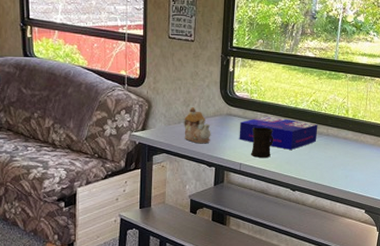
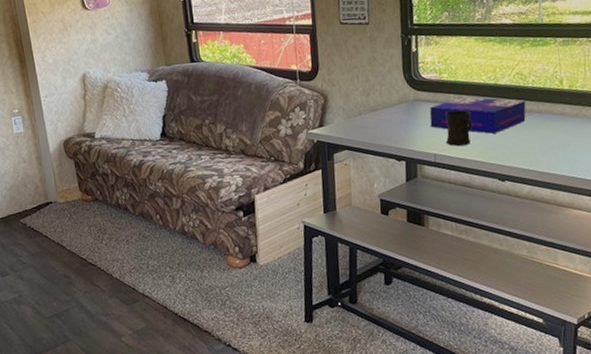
teapot: present [183,107,211,144] -> none [364,96,398,136]

